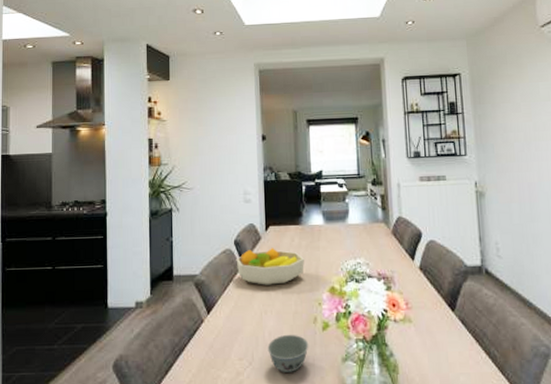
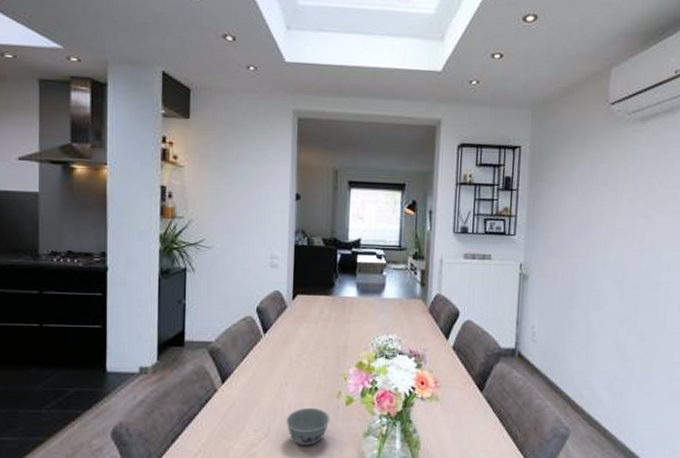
fruit bowl: present [236,248,304,285] -> none [257,318,333,357]

